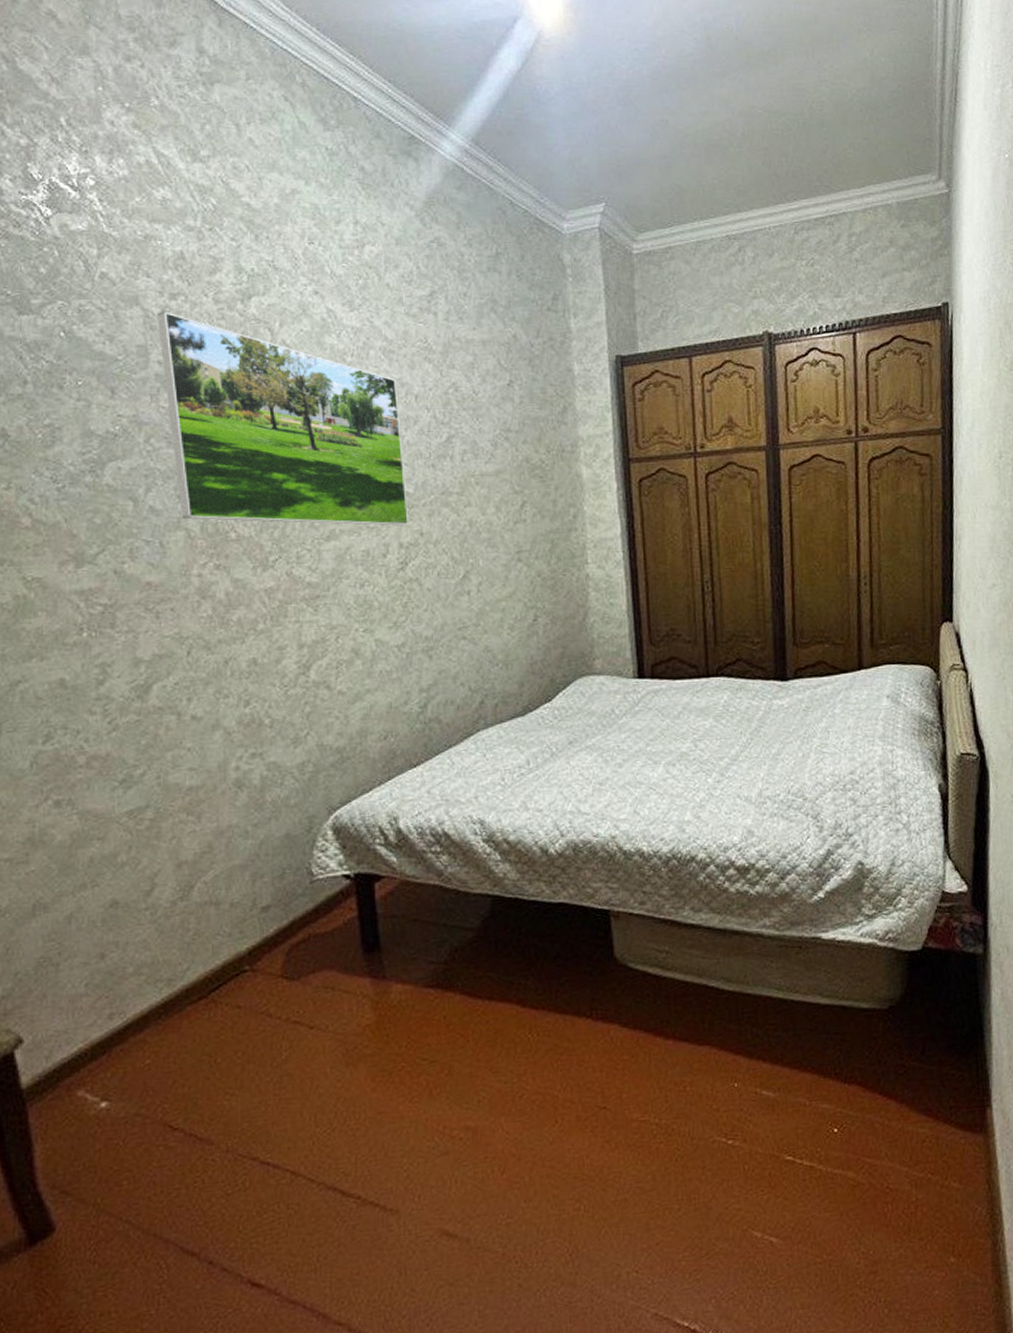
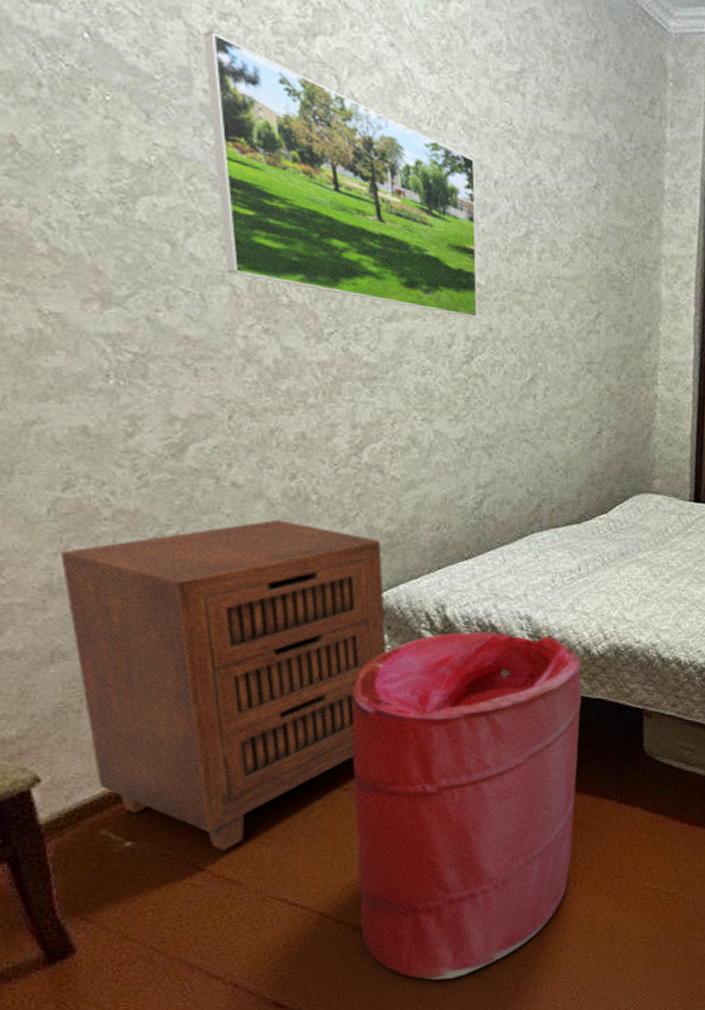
cabinet: none [42,747,343,1106] -> present [61,519,387,851]
laundry hamper: none [312,840,549,1246] -> present [351,631,582,980]

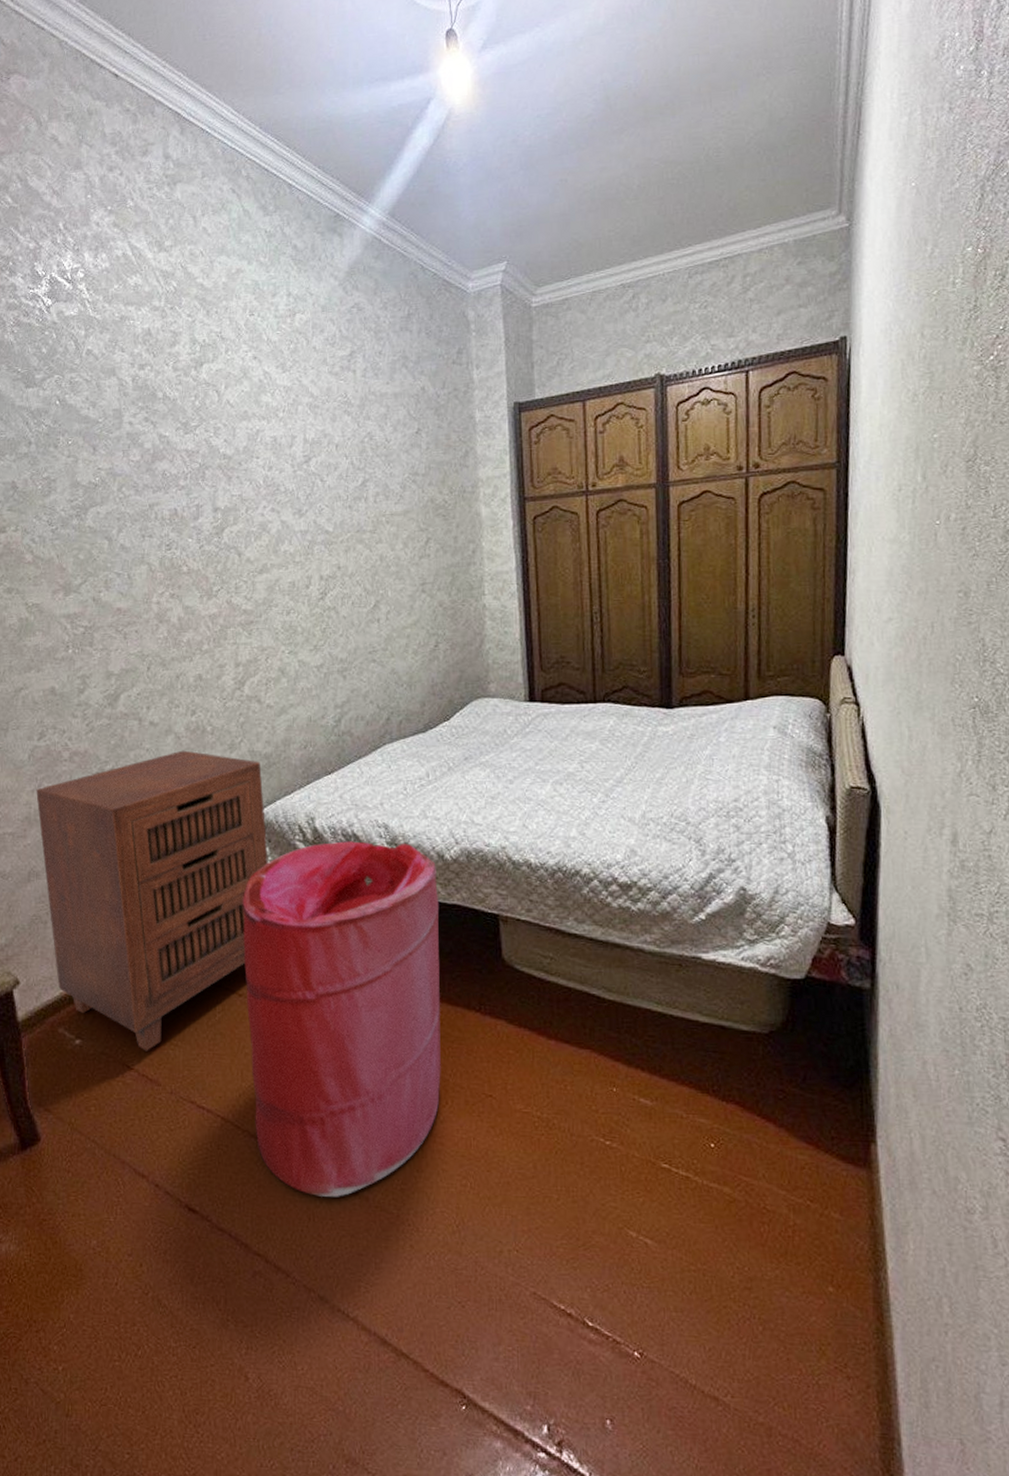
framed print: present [204,31,479,319] -> none [129,380,329,561]

